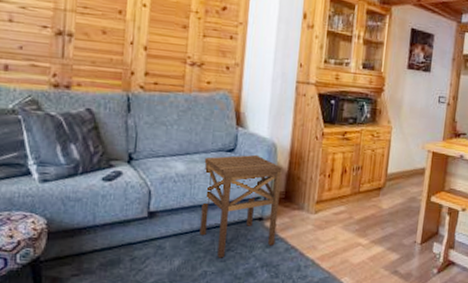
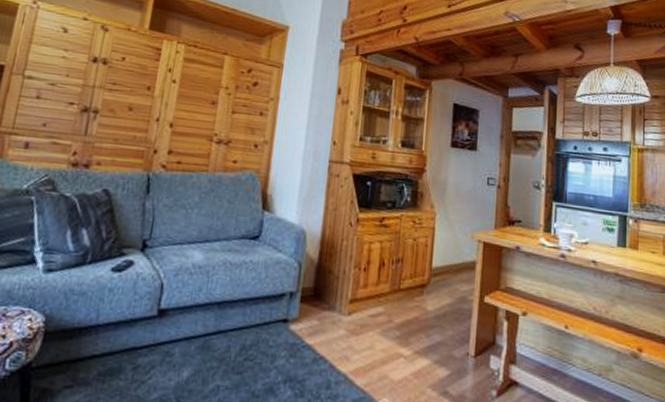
side table: present [199,154,282,258] -> none [214,243,312,369]

